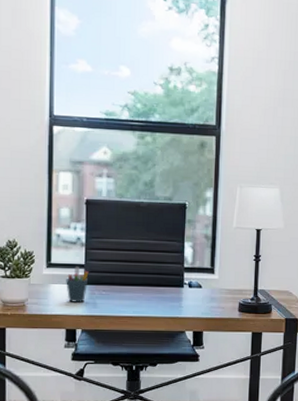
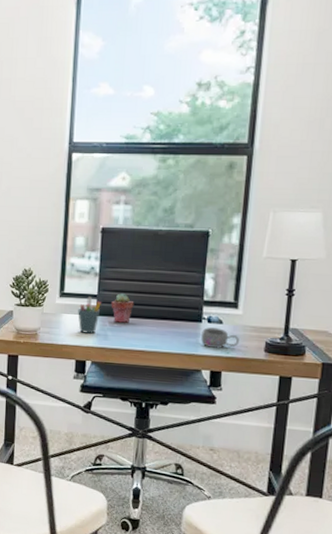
potted succulent: none [98,262,121,291] -> present [111,293,134,323]
mug: none [183,292,218,310] -> present [200,327,240,348]

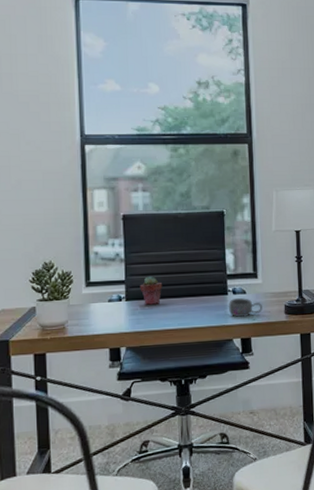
pen holder: present [78,296,101,334] -> none [107,283,130,320]

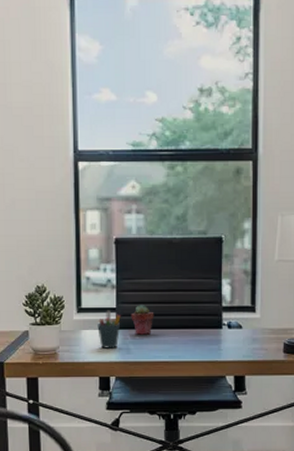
pen holder: none [107,283,130,320] -> present [97,310,121,348]
mug: present [228,298,263,317] -> none [222,333,260,353]

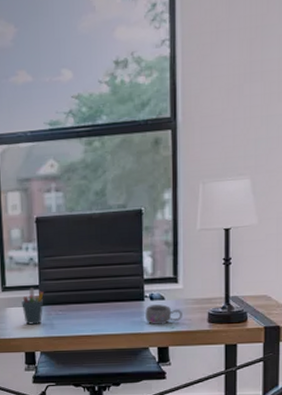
potted succulent: present [131,305,154,335] -> none [53,281,76,310]
mug: none [222,333,260,353] -> present [144,304,184,325]

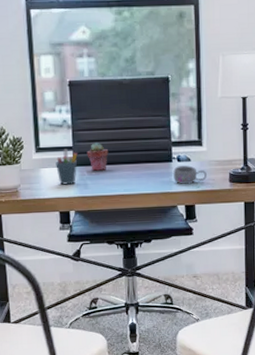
potted succulent: none [53,281,76,310] -> present [87,143,109,171]

